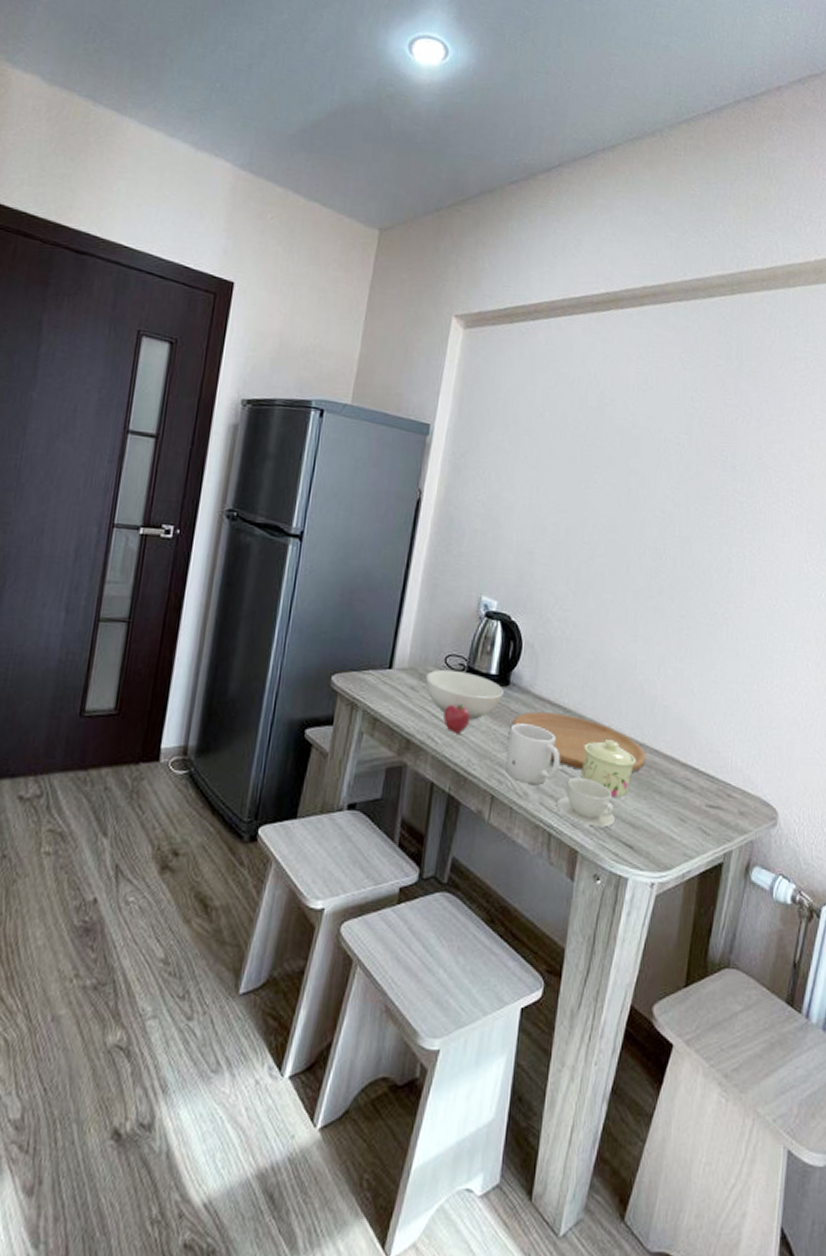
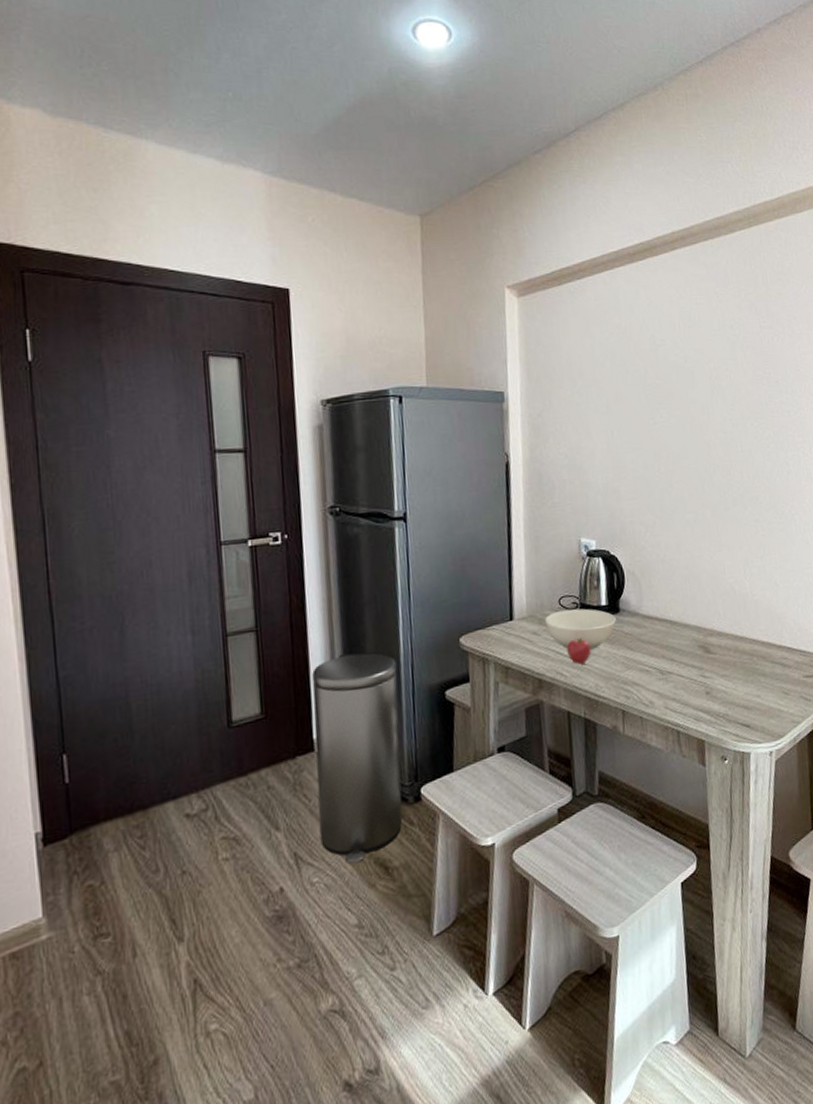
pedal bin: none [145,665,262,893] -> present [312,651,403,864]
mug: present [505,723,561,784] -> none [627,641,676,694]
cutting board: present [512,711,647,772] -> none [628,626,748,671]
teacup: present [556,776,616,828] -> none [678,676,732,717]
sugar bowl: present [581,739,636,797] -> none [693,639,740,688]

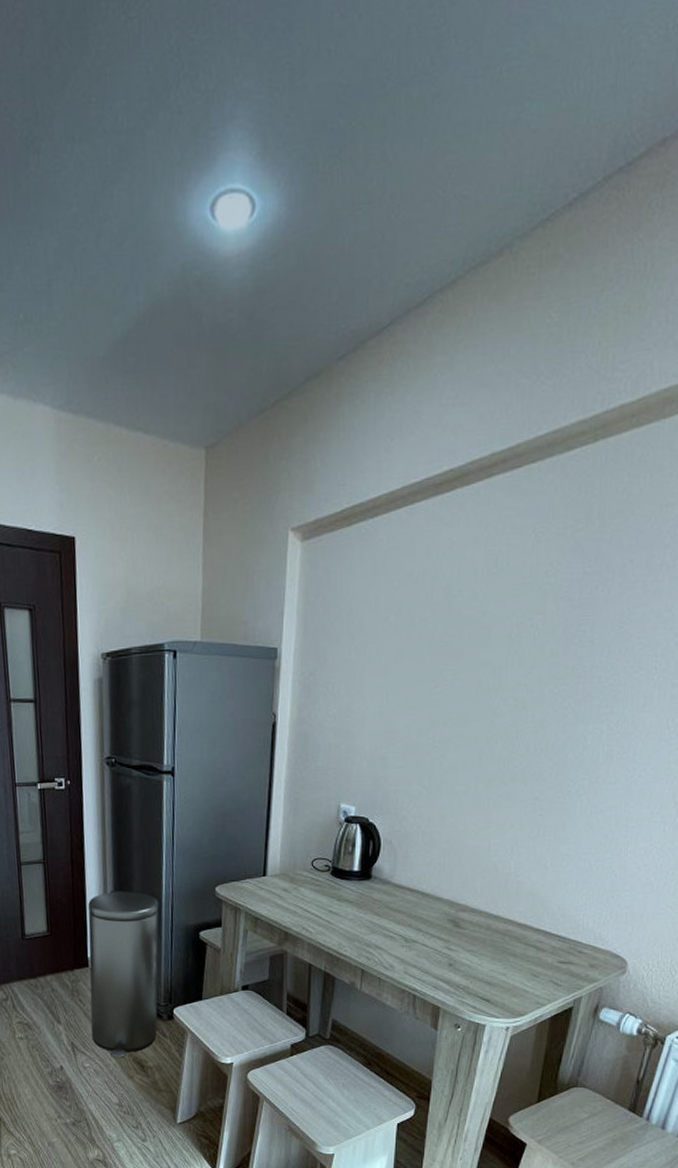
bowl: present [545,608,616,650] -> none [297,872,366,911]
fruit: present [567,636,591,665] -> none [315,898,338,923]

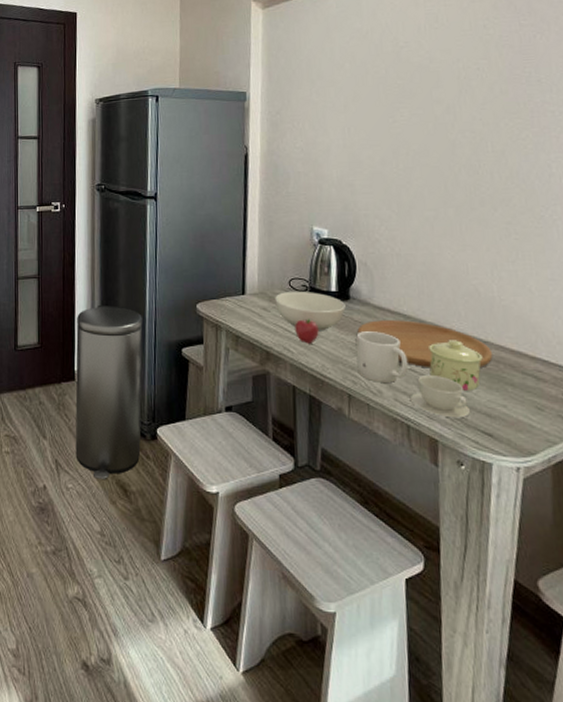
bowl: none [297,872,366,911] -> present [275,292,346,331]
fruit: none [315,898,338,923] -> present [295,318,319,344]
mug: none [372,909,421,958] -> present [356,331,408,382]
cutting board: none [376,898,501,943] -> present [357,320,493,369]
teacup: none [419,948,474,987] -> present [409,374,471,418]
sugar bowl: none [440,915,491,962] -> present [429,340,483,391]

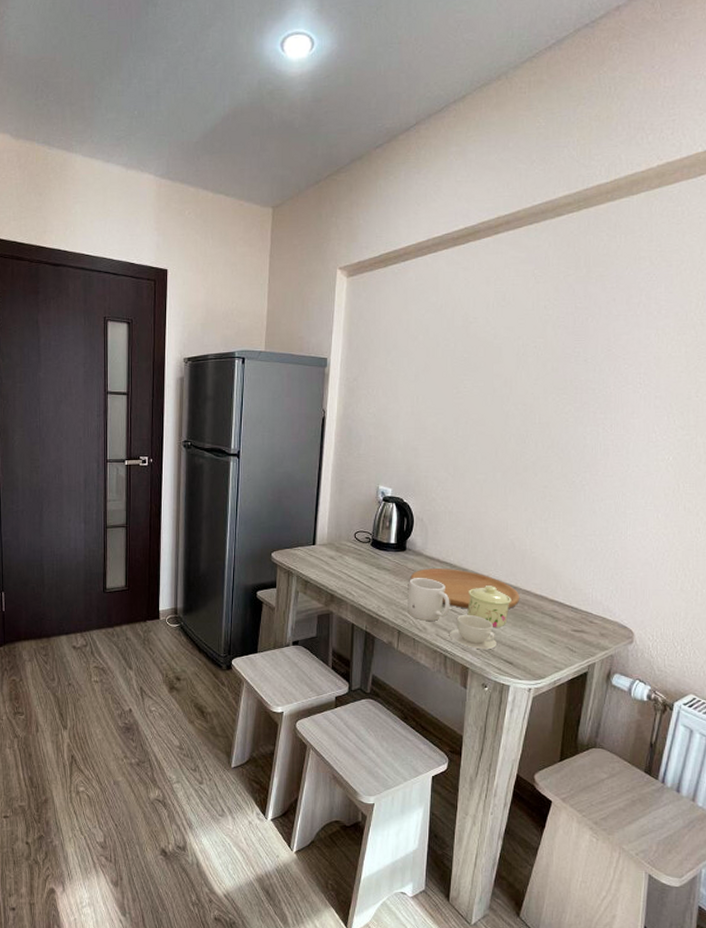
pedal bin: present [75,304,143,480] -> none [158,552,222,704]
bowl: present [275,292,346,331] -> none [342,543,402,578]
fruit: present [295,318,319,344] -> none [357,566,377,588]

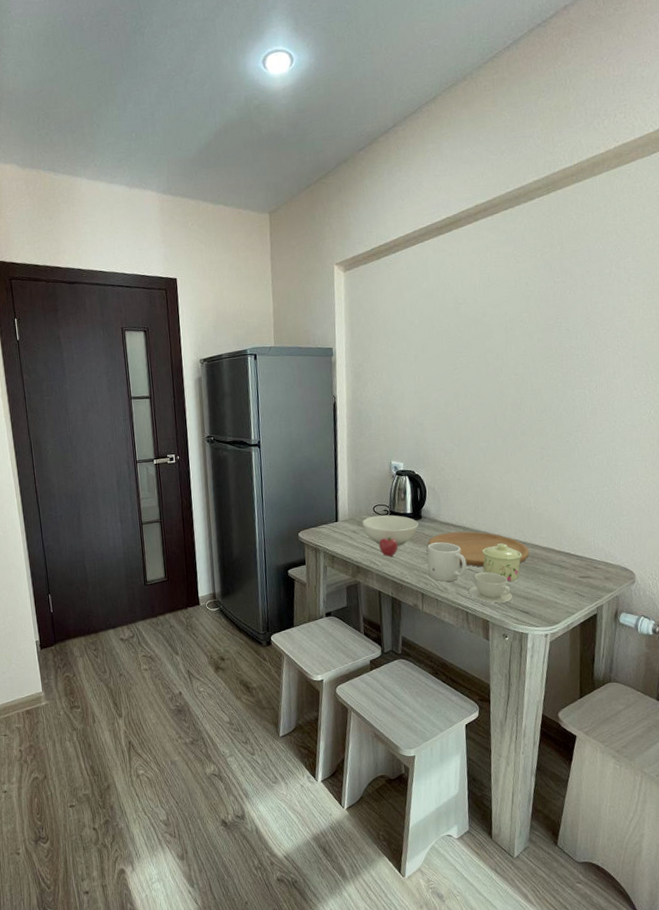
bowl: none [342,543,402,578] -> present [362,515,419,546]
fruit: none [357,566,377,588] -> present [379,536,398,557]

